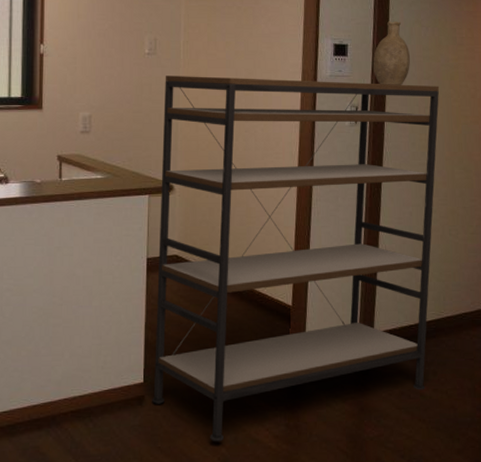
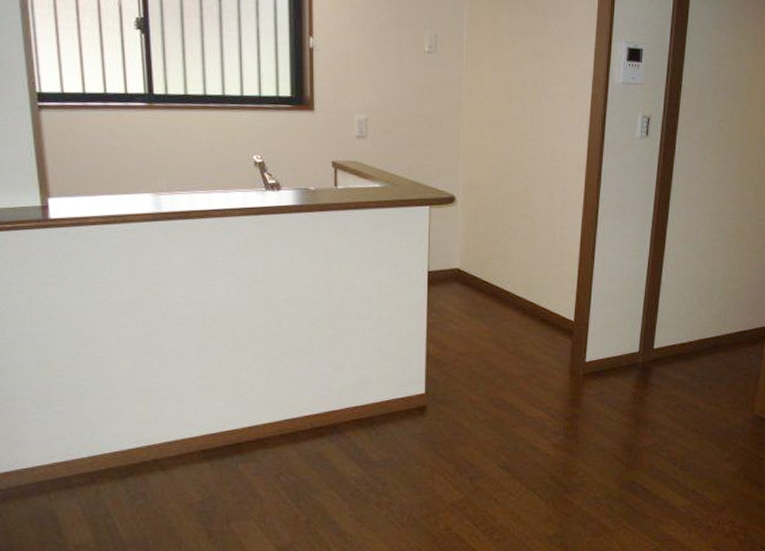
shelving unit: present [152,76,440,442] -> none [434,77,736,450]
decorative vase: present [373,21,411,85] -> none [669,24,708,96]

